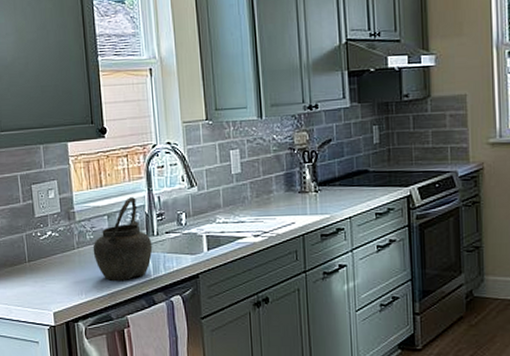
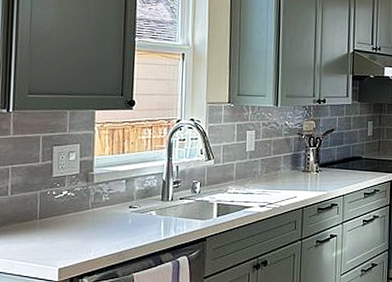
kettle: present [93,197,153,281] -> none [107,165,166,240]

